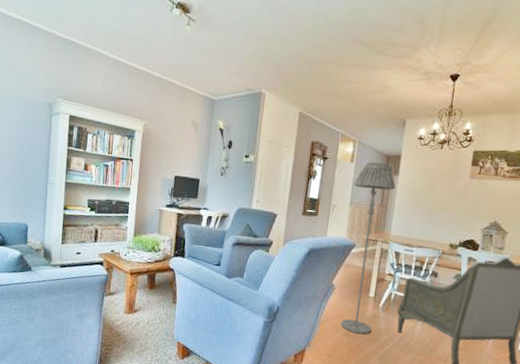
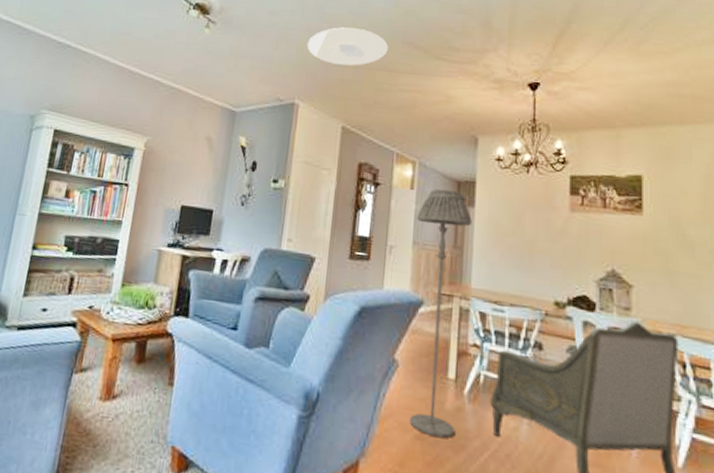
ceiling light: none [273,25,340,60] -> present [307,27,388,66]

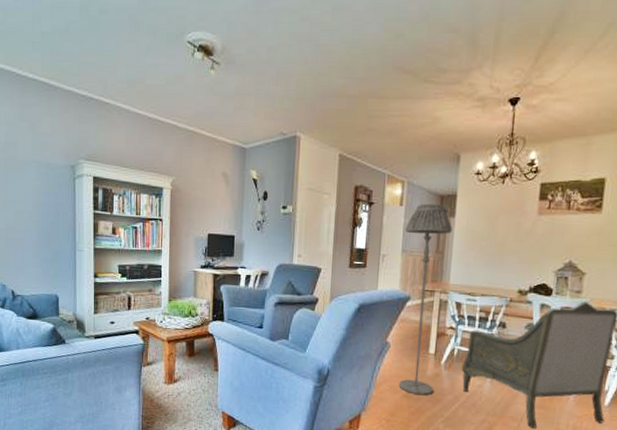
ceiling light: present [307,27,388,66] -> none [305,57,380,96]

